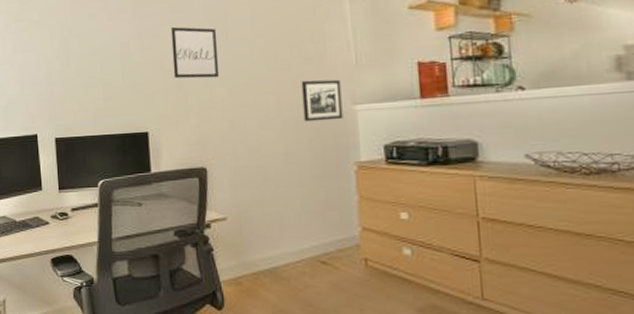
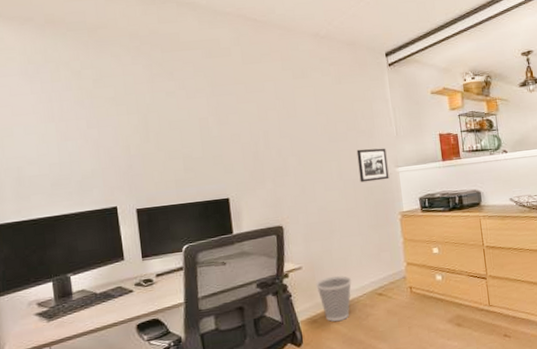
wall art: present [170,26,220,79] -> none [246,105,291,150]
wastebasket: none [243,233,288,289] -> present [316,275,352,322]

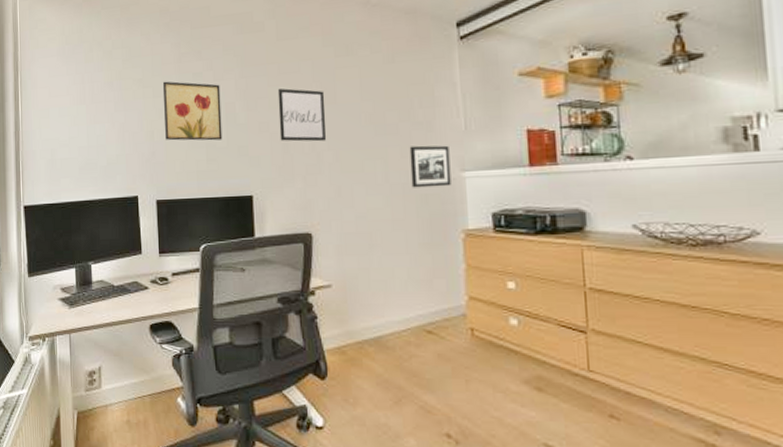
wall art: none [136,99,198,154] -> present [162,81,223,141]
wall art: none [246,105,291,150] -> present [277,88,327,142]
wastebasket: present [316,275,352,322] -> none [348,301,394,358]

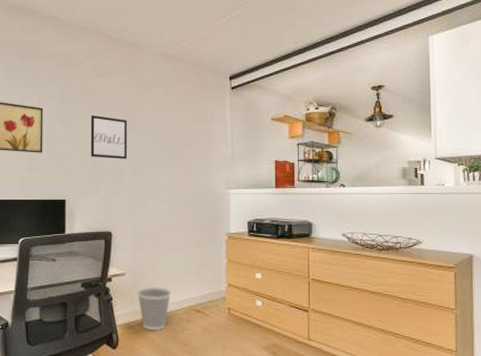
wastebasket: none [348,301,394,358] -> present [137,286,172,331]
picture frame: present [409,145,451,188] -> none [190,167,220,200]

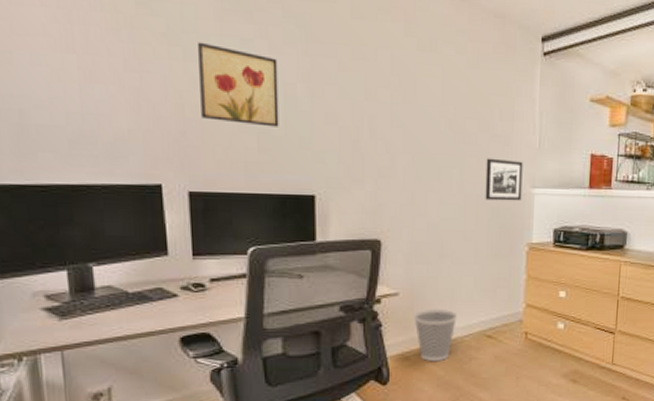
wall art: present [90,115,128,160] -> none [349,76,403,143]
picture frame: none [190,167,220,200] -> present [485,158,523,201]

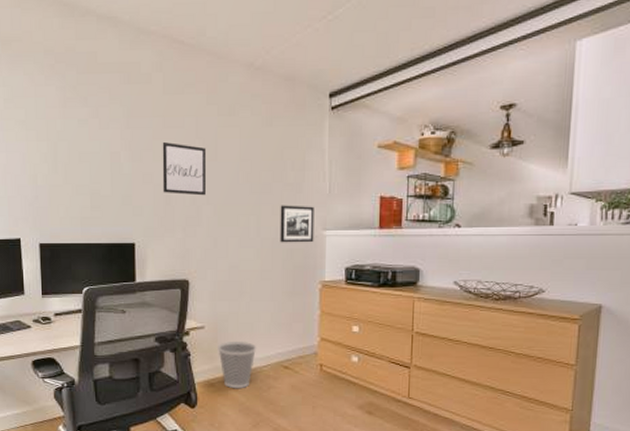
wall art: present [197,42,279,127] -> none [46,125,107,188]
wall art: none [349,76,403,143] -> present [162,142,207,196]

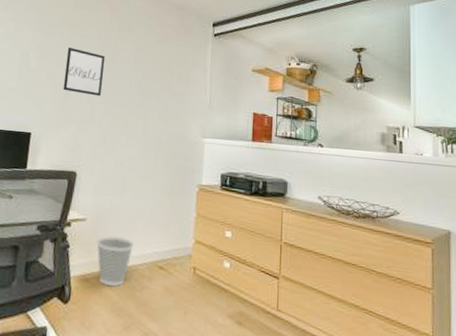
picture frame: present [280,205,314,243] -> none [163,111,196,148]

